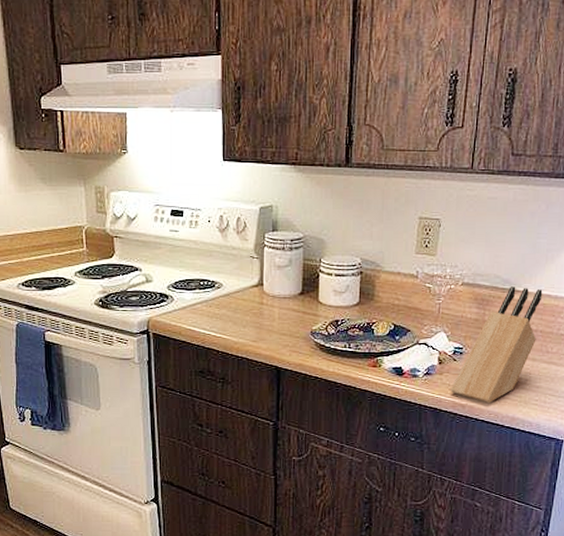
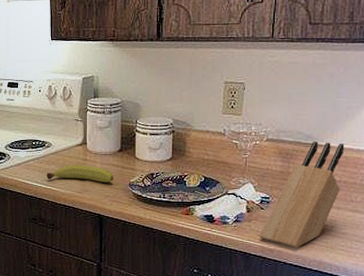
fruit: none [216,309,293,330] -> present [46,165,113,182]

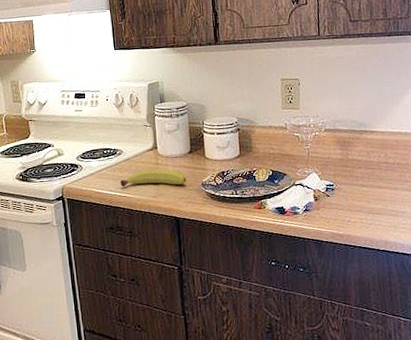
knife block: present [259,141,345,248] -> none [328,128,395,231]

